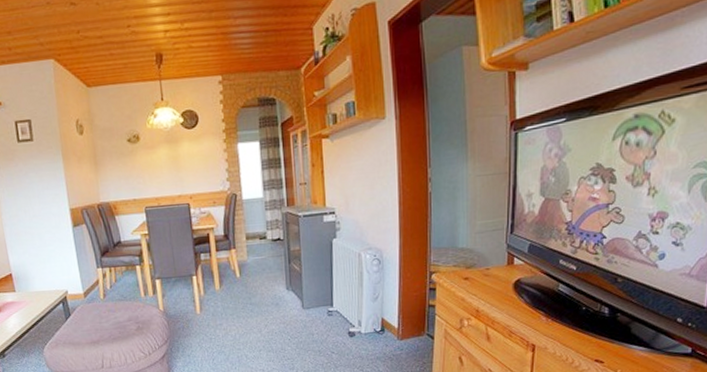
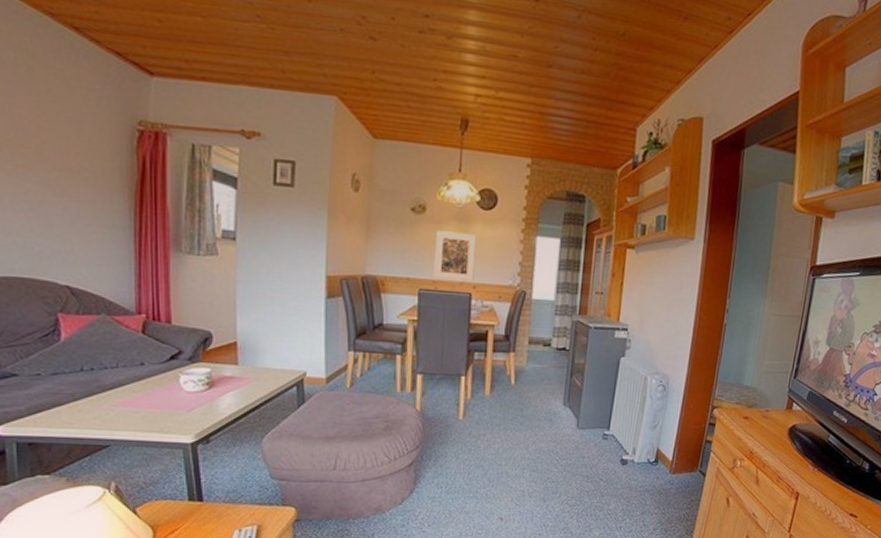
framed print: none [151,151,190,196] -> present [433,230,477,282]

